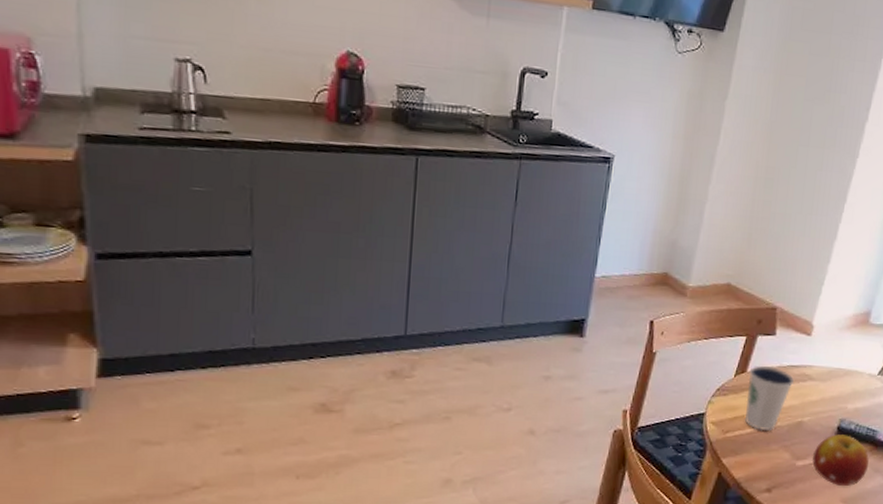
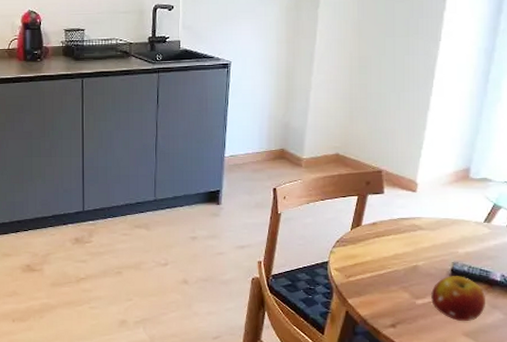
dixie cup: present [744,365,794,432] -> none [363,219,405,275]

